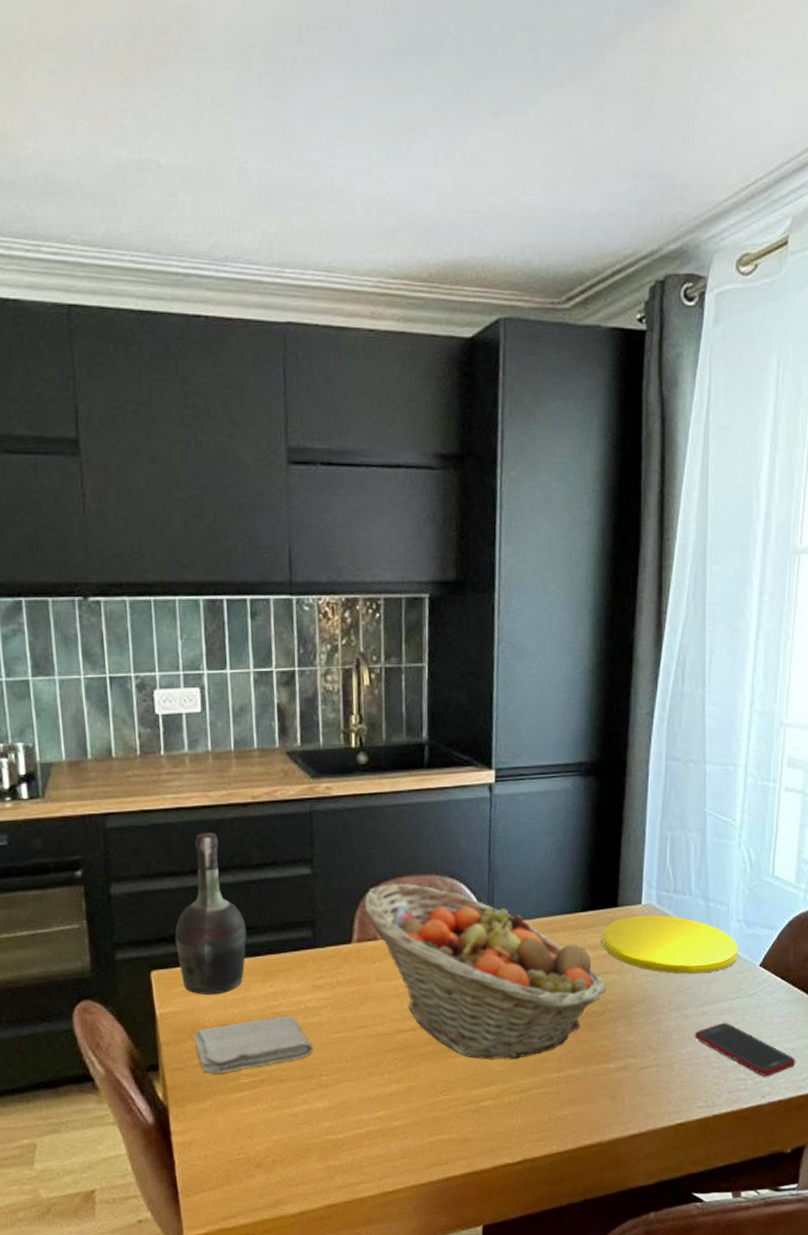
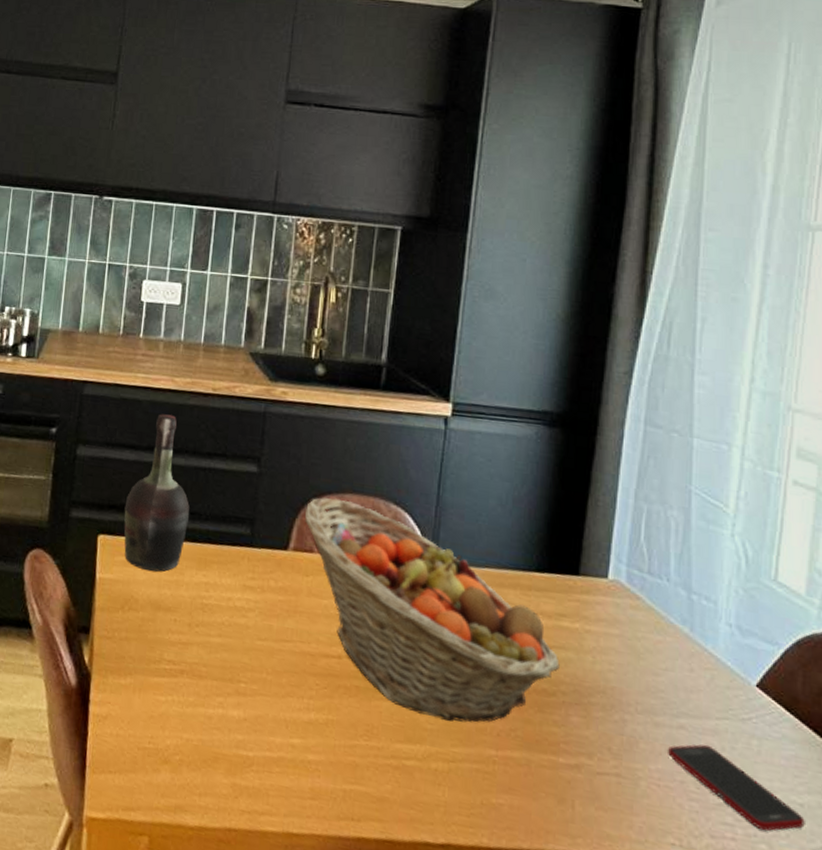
washcloth: present [193,1016,314,1074] -> none [125,602,236,658]
plate: present [602,915,739,974] -> none [558,589,729,679]

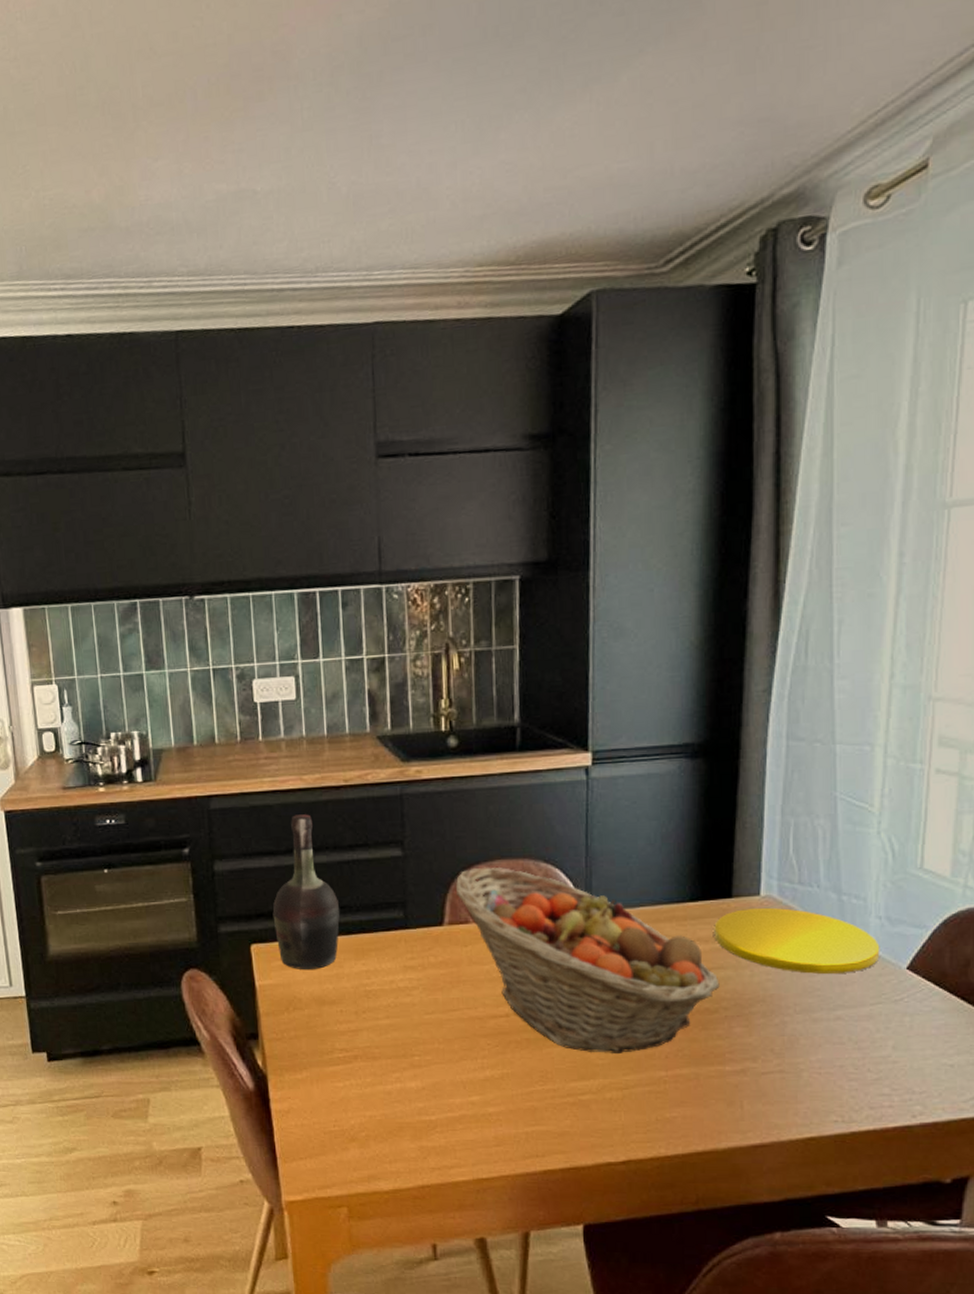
plate: none [558,589,729,679] -> present [714,907,880,974]
cell phone: present [668,744,805,831] -> none [827,1030,956,1094]

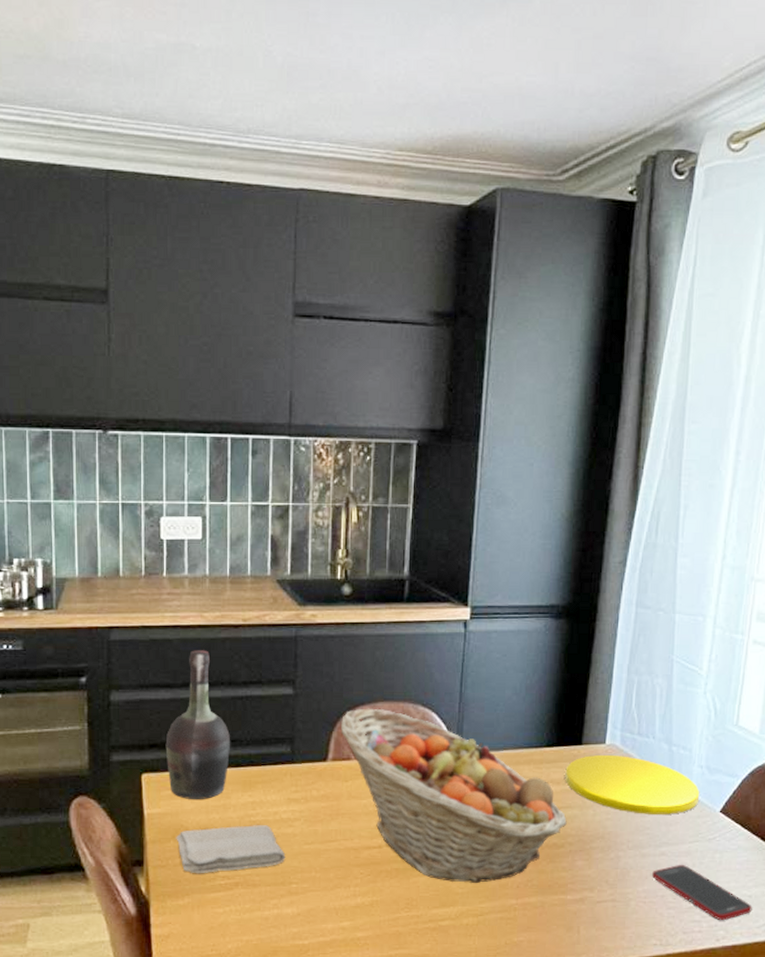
washcloth: none [289,995,406,1047] -> present [176,825,286,874]
cell phone: none [827,1030,956,1094] -> present [652,865,752,921]

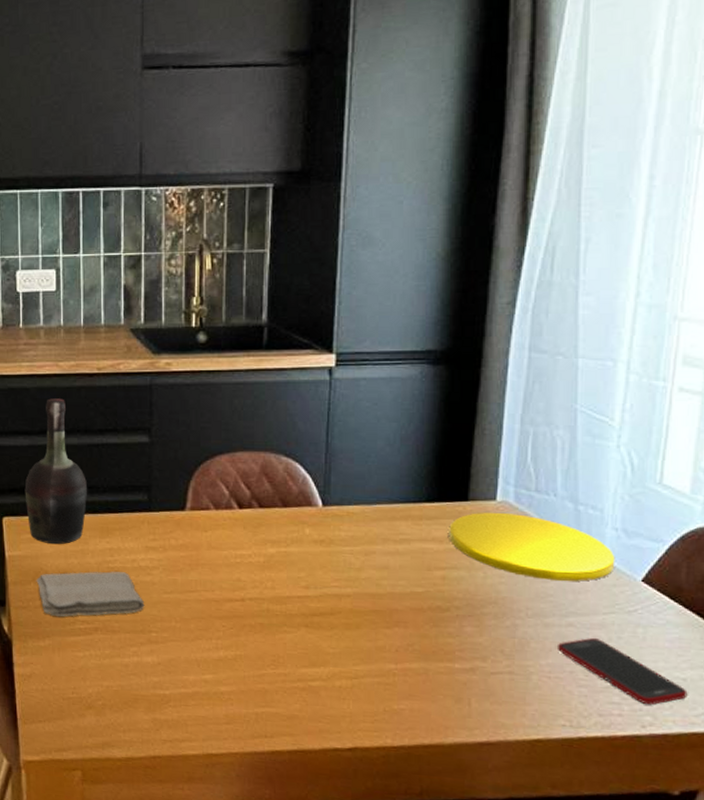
fruit basket: present [340,708,567,884] -> none [198,457,452,644]

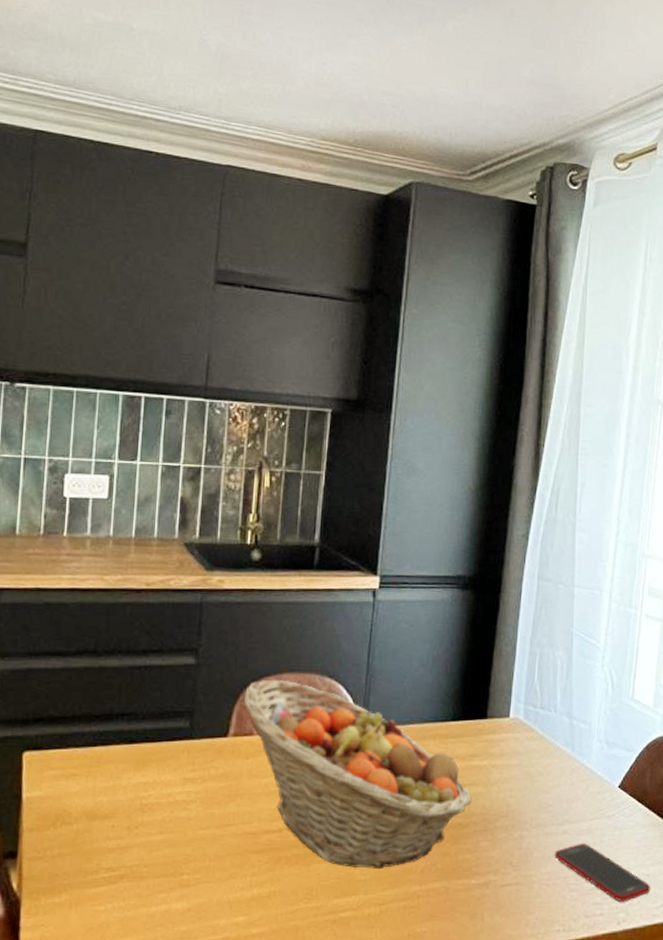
cognac bottle: present [24,398,88,544] -> none [52,615,126,780]
washcloth: present [36,571,145,617] -> none [56,808,178,866]
fruit basket: none [198,457,452,644] -> present [243,679,472,870]
plate: present [449,512,616,581] -> none [470,728,600,791]

